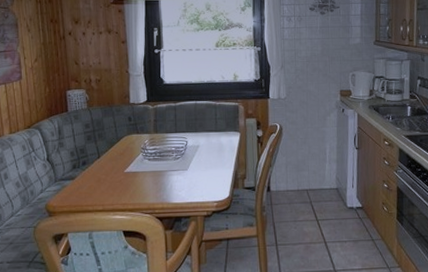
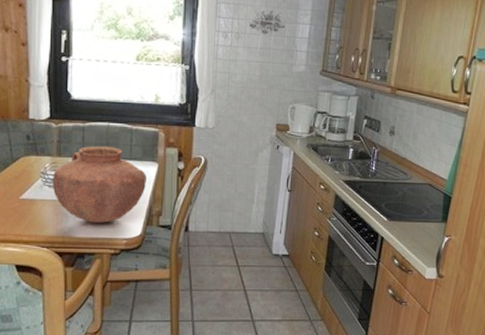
vase: none [151,121,231,189] -> present [52,145,146,223]

